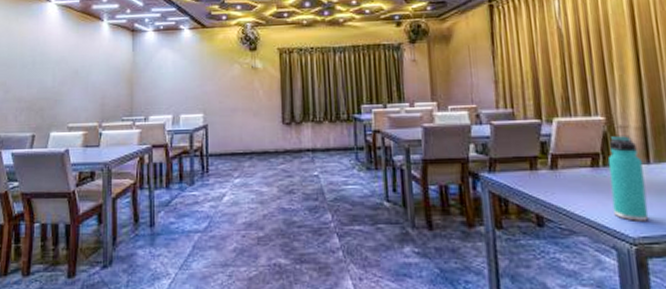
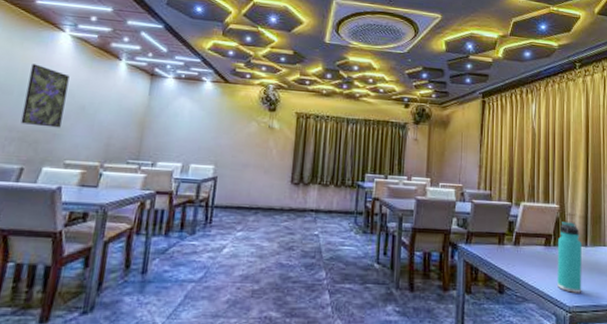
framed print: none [26,36,61,95] -> present [20,63,70,128]

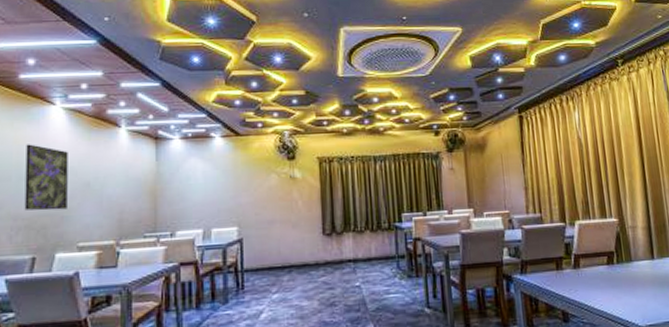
thermos bottle: present [557,222,582,293] -> none [621,235,654,312]

